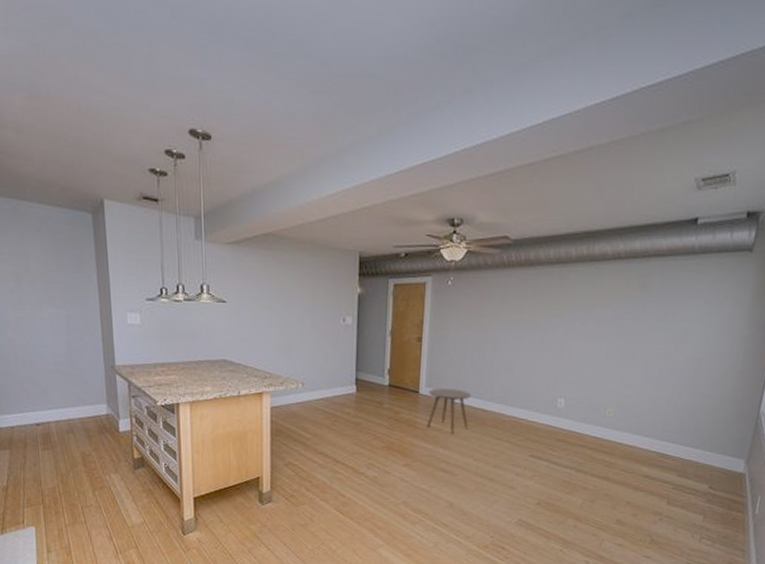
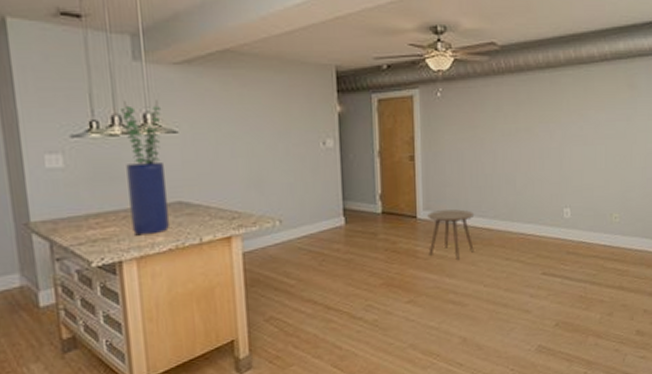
vase: none [184,272,217,385] -> present [121,99,171,236]

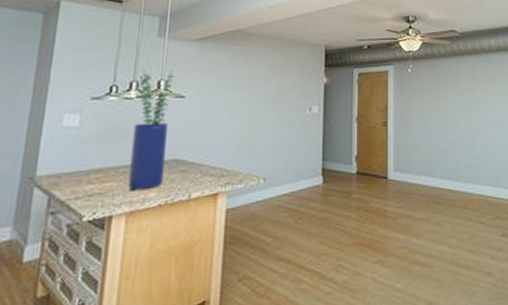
side table: present [427,209,475,260] -> none [397,171,440,220]

